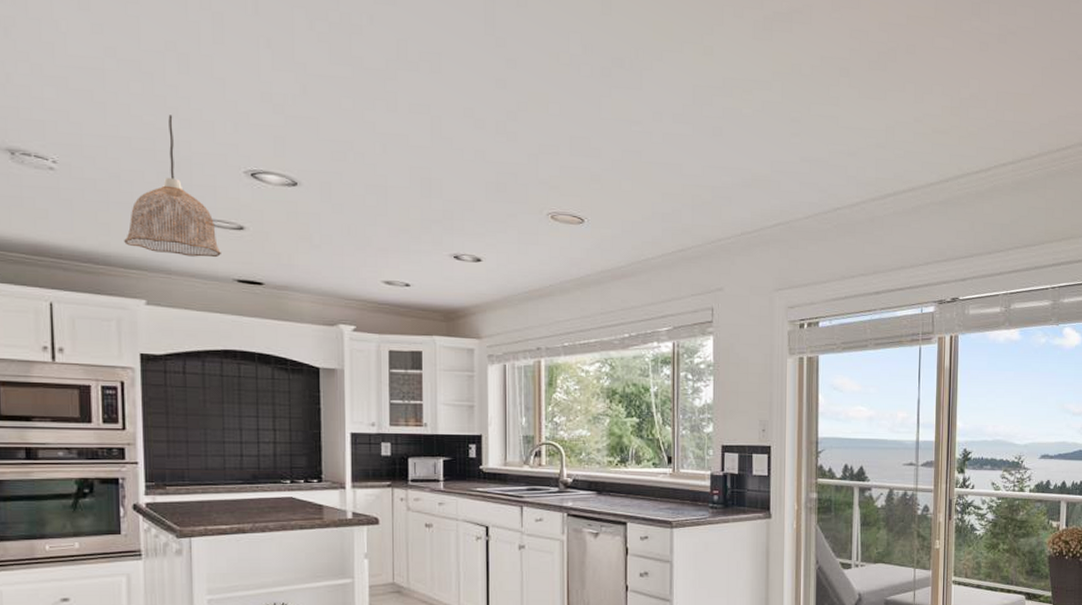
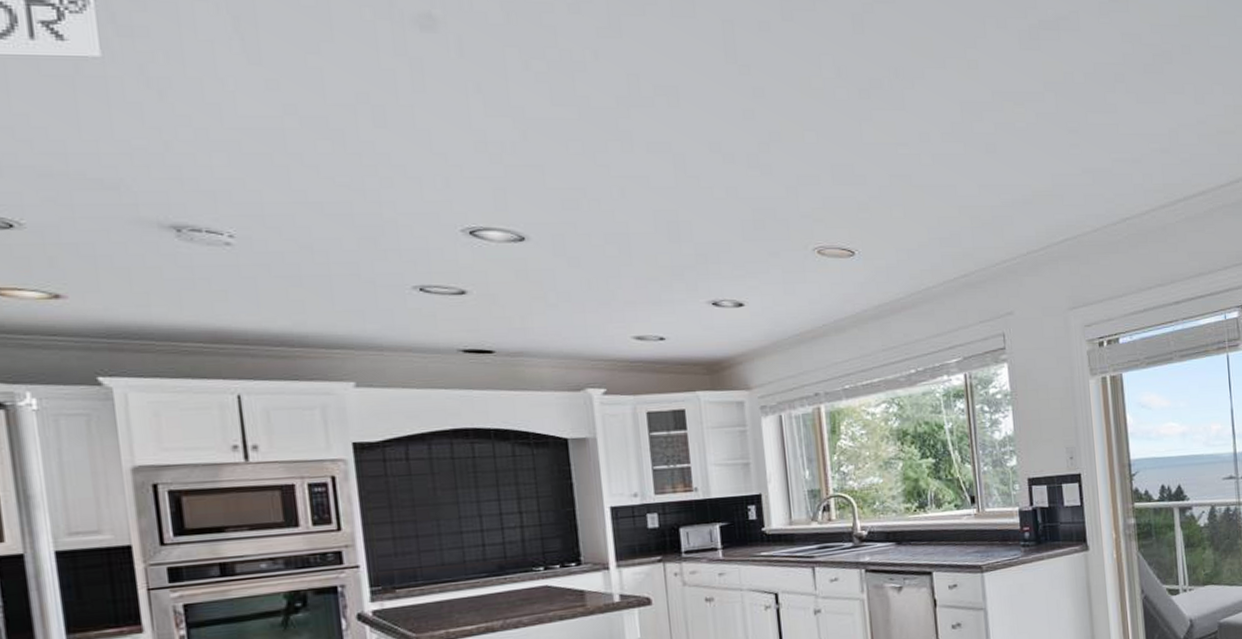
pendant lamp: present [124,115,221,258] -> none [323,174,441,329]

